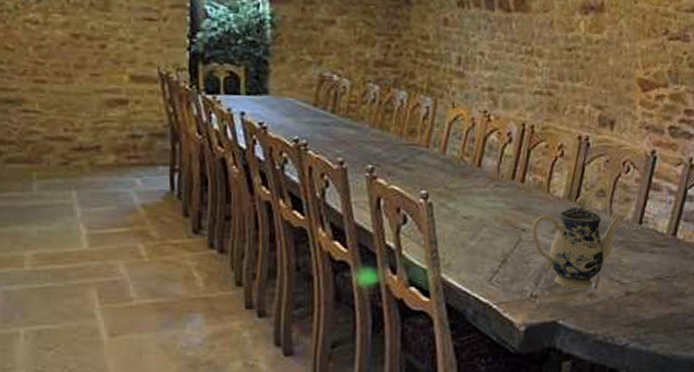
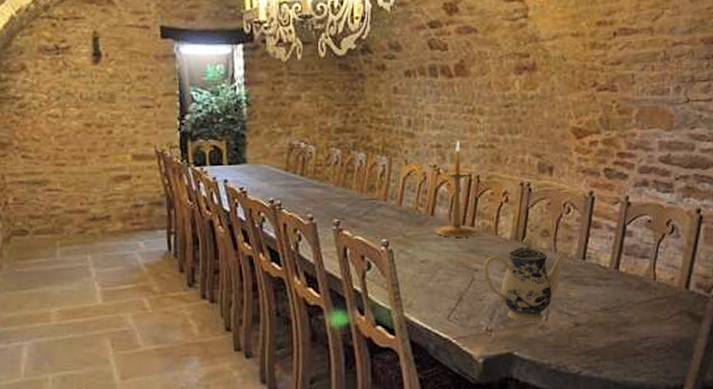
candlestick: none [480,84,529,193] -> present [434,140,478,237]

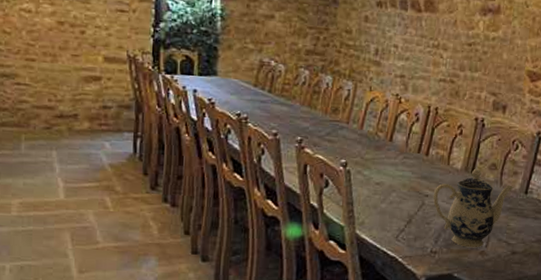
candlestick: present [434,140,478,237] -> none [391,72,432,165]

